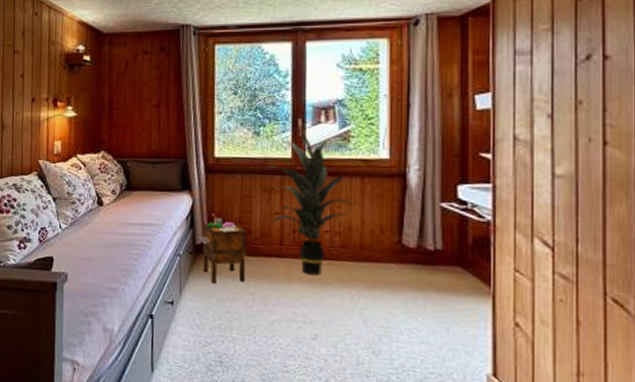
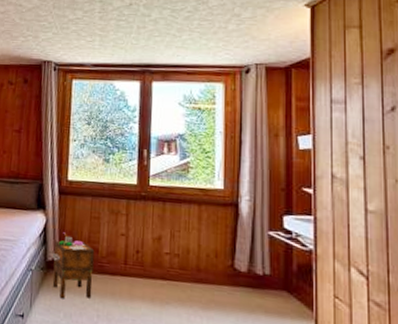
indoor plant: present [266,128,355,275] -> none [114,157,192,294]

